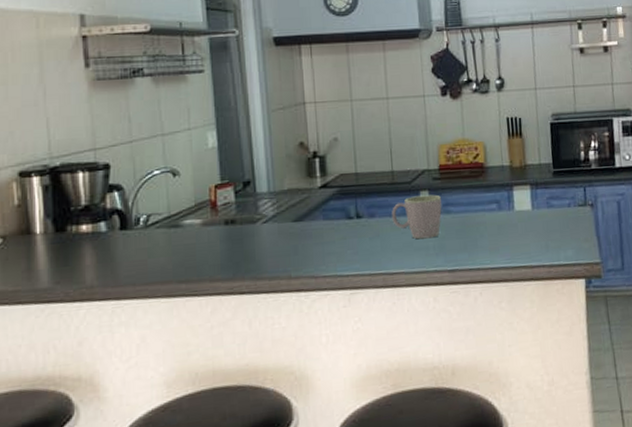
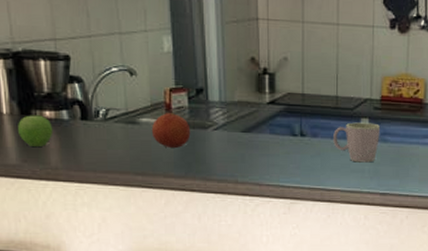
fruit: none [52,230,90,266] -> present [18,115,53,147]
fruit: none [195,210,238,249] -> present [151,113,191,149]

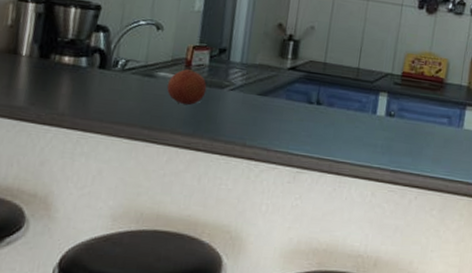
fruit: present [18,115,53,147] -> none [32,59,69,91]
mug: present [333,122,381,163] -> none [349,95,399,138]

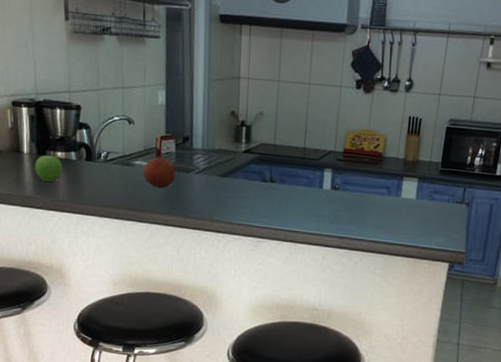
fruit: none [32,59,69,91] -> present [35,155,63,182]

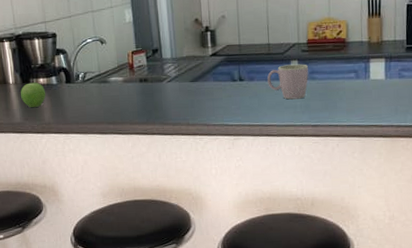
fruit: present [143,157,176,189] -> none [119,71,150,101]
mug: none [299,171,342,209] -> present [267,64,309,100]

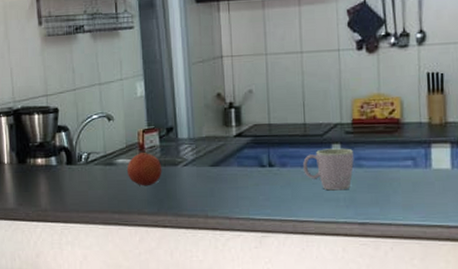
fruit: present [21,82,46,107] -> none [16,163,44,191]
fruit: none [119,71,150,101] -> present [126,153,162,187]

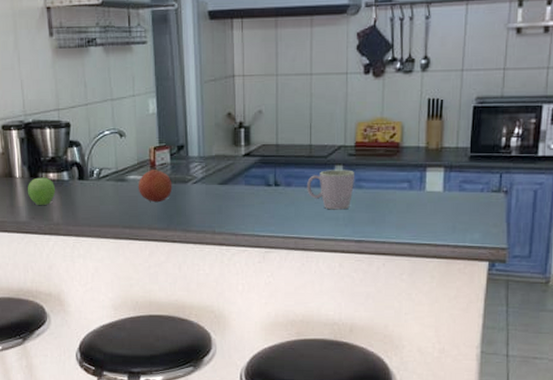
fruit: none [16,163,44,191] -> present [28,177,56,205]

